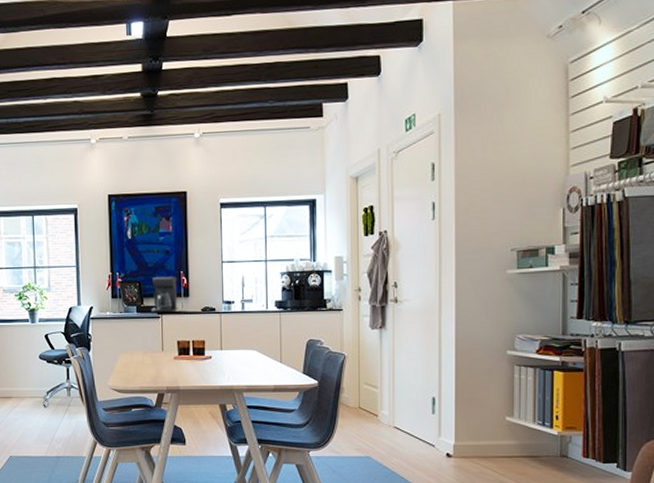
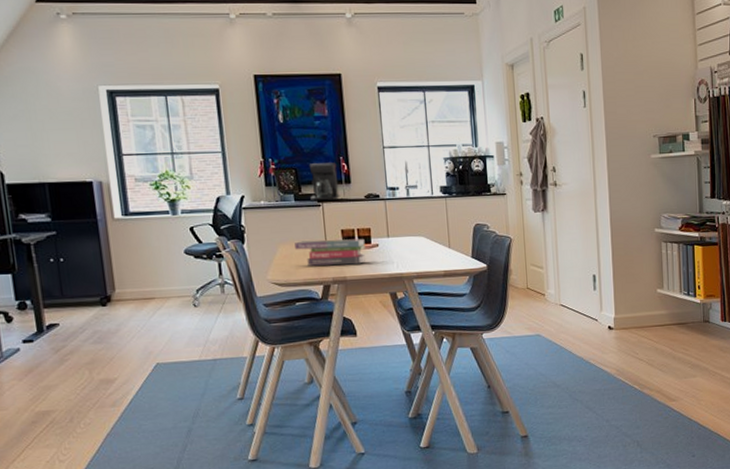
books: none [134,350,199,375] -> present [295,238,365,266]

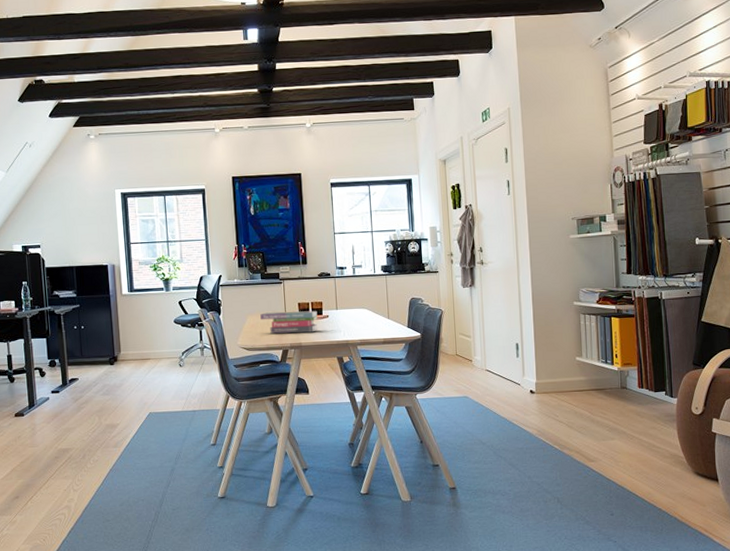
coffee maker: present [309,162,341,201] -> none [273,247,299,280]

